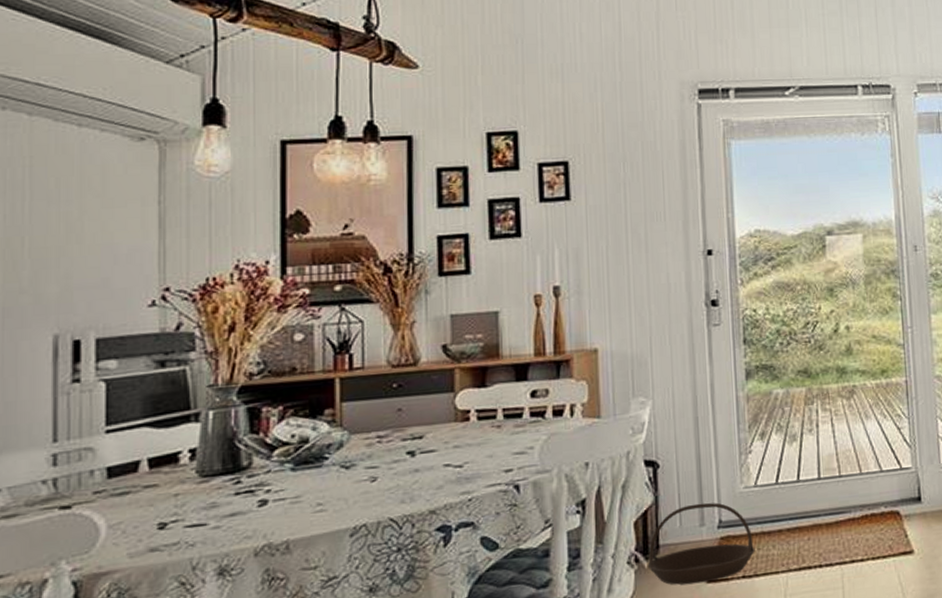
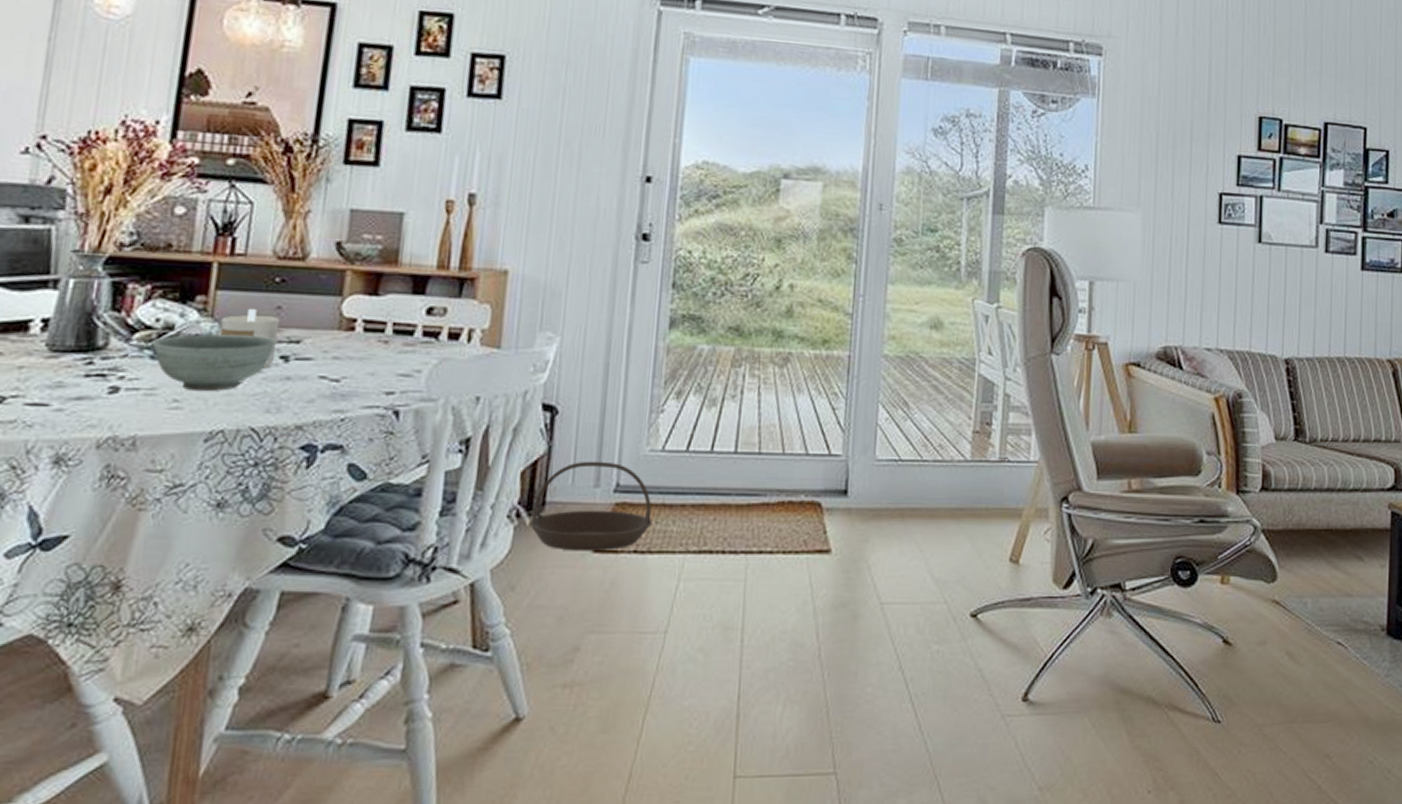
bowl: none [290,437,402,494] -> present [151,334,277,392]
candle: none [350,414,402,465] -> present [219,309,280,369]

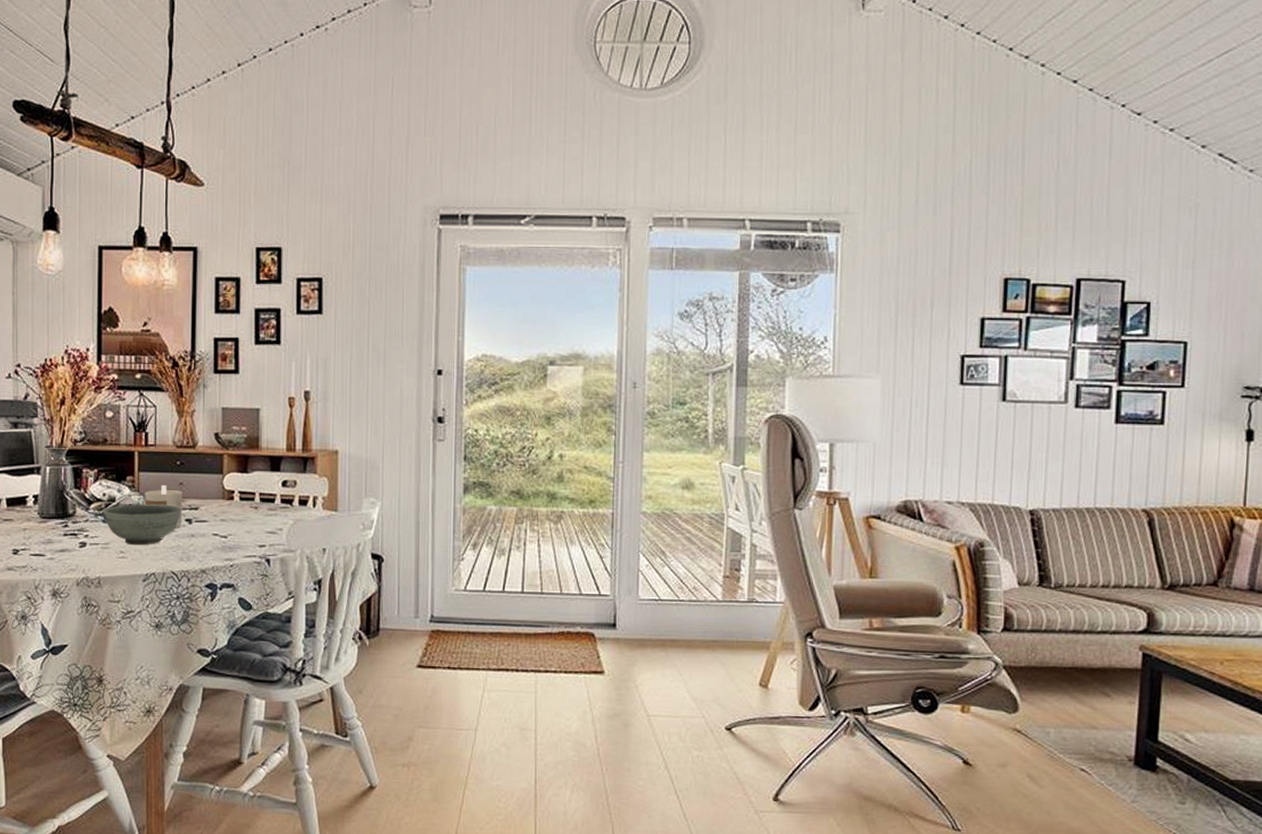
basket: present [529,461,653,552] -> none [368,597,461,667]

